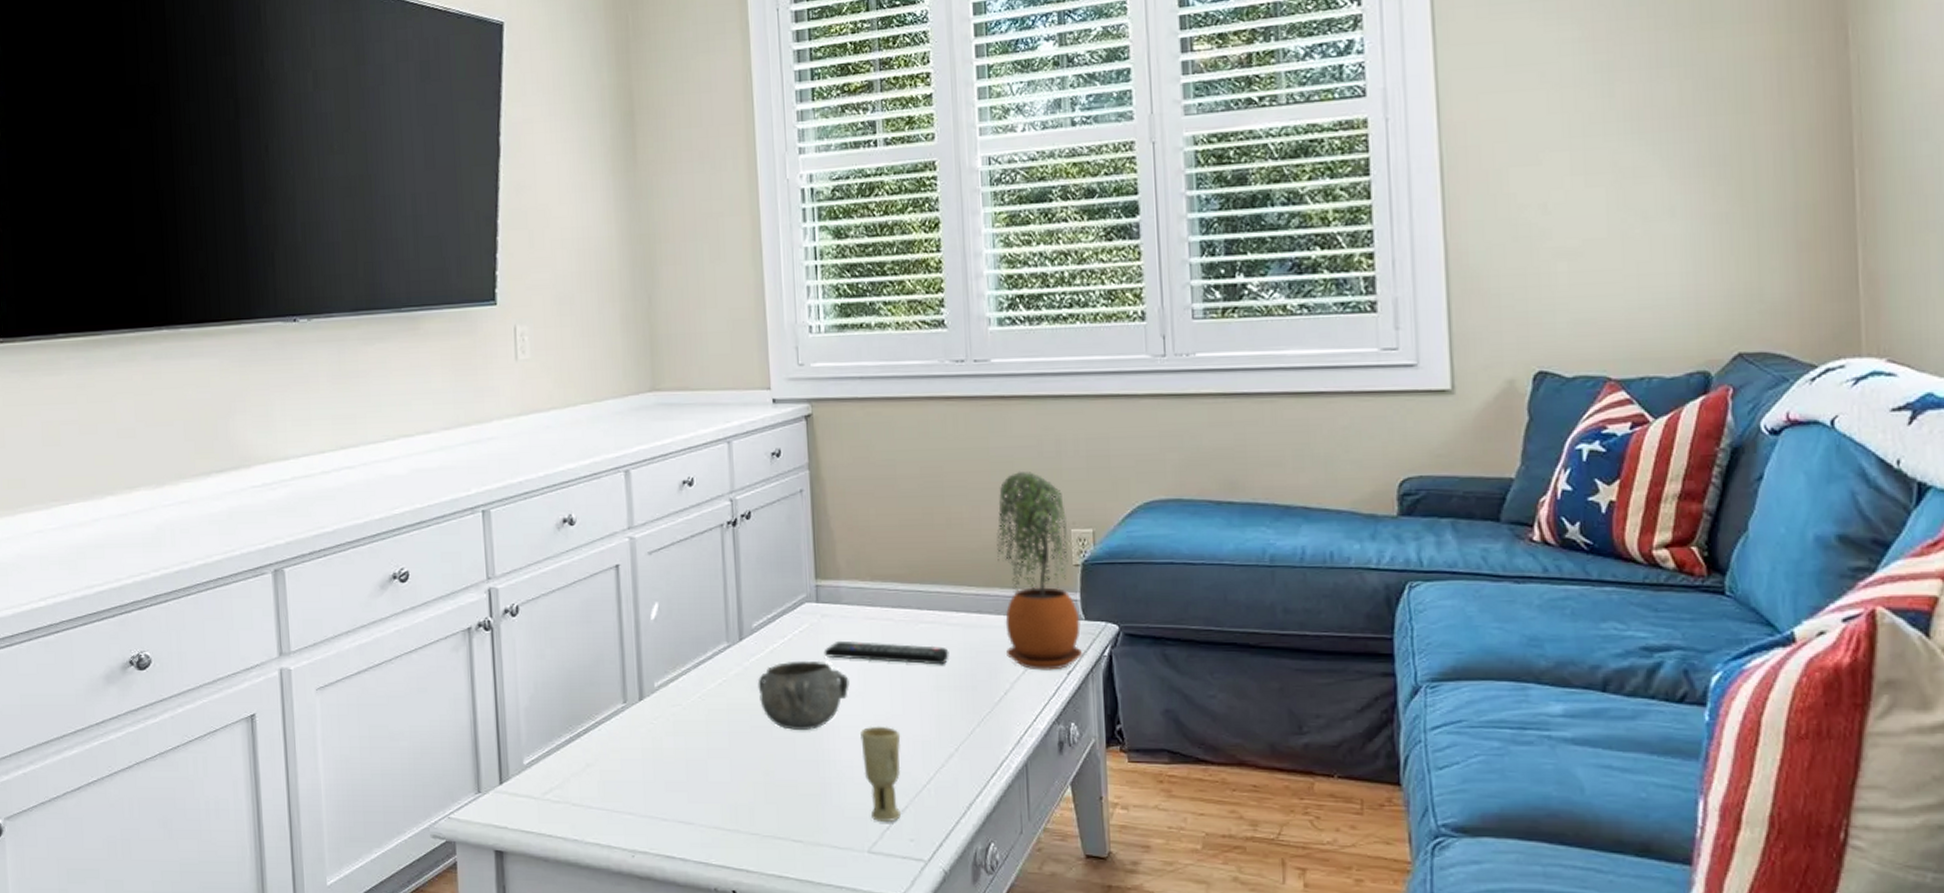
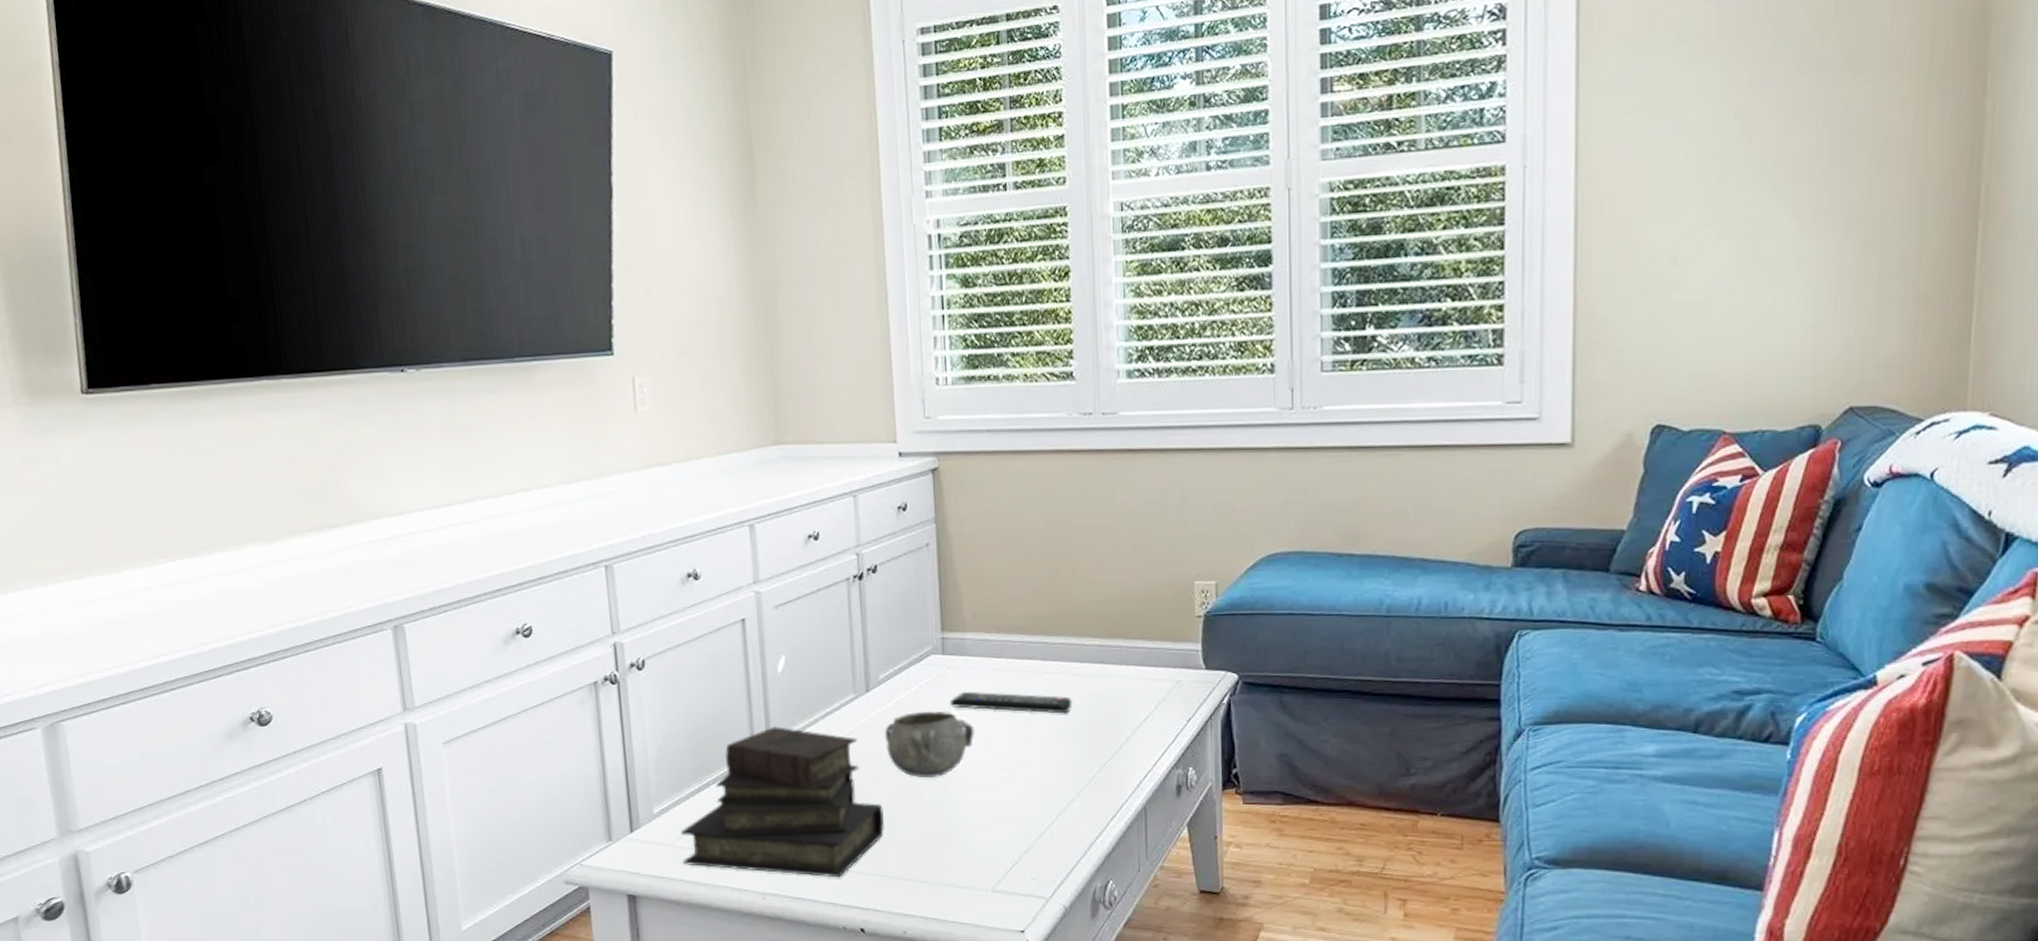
diary: none [550,674,757,836] -> present [680,725,884,878]
cup: present [860,726,901,821] -> none [985,772,1024,862]
potted plant: present [996,471,1083,671] -> none [1121,524,1203,718]

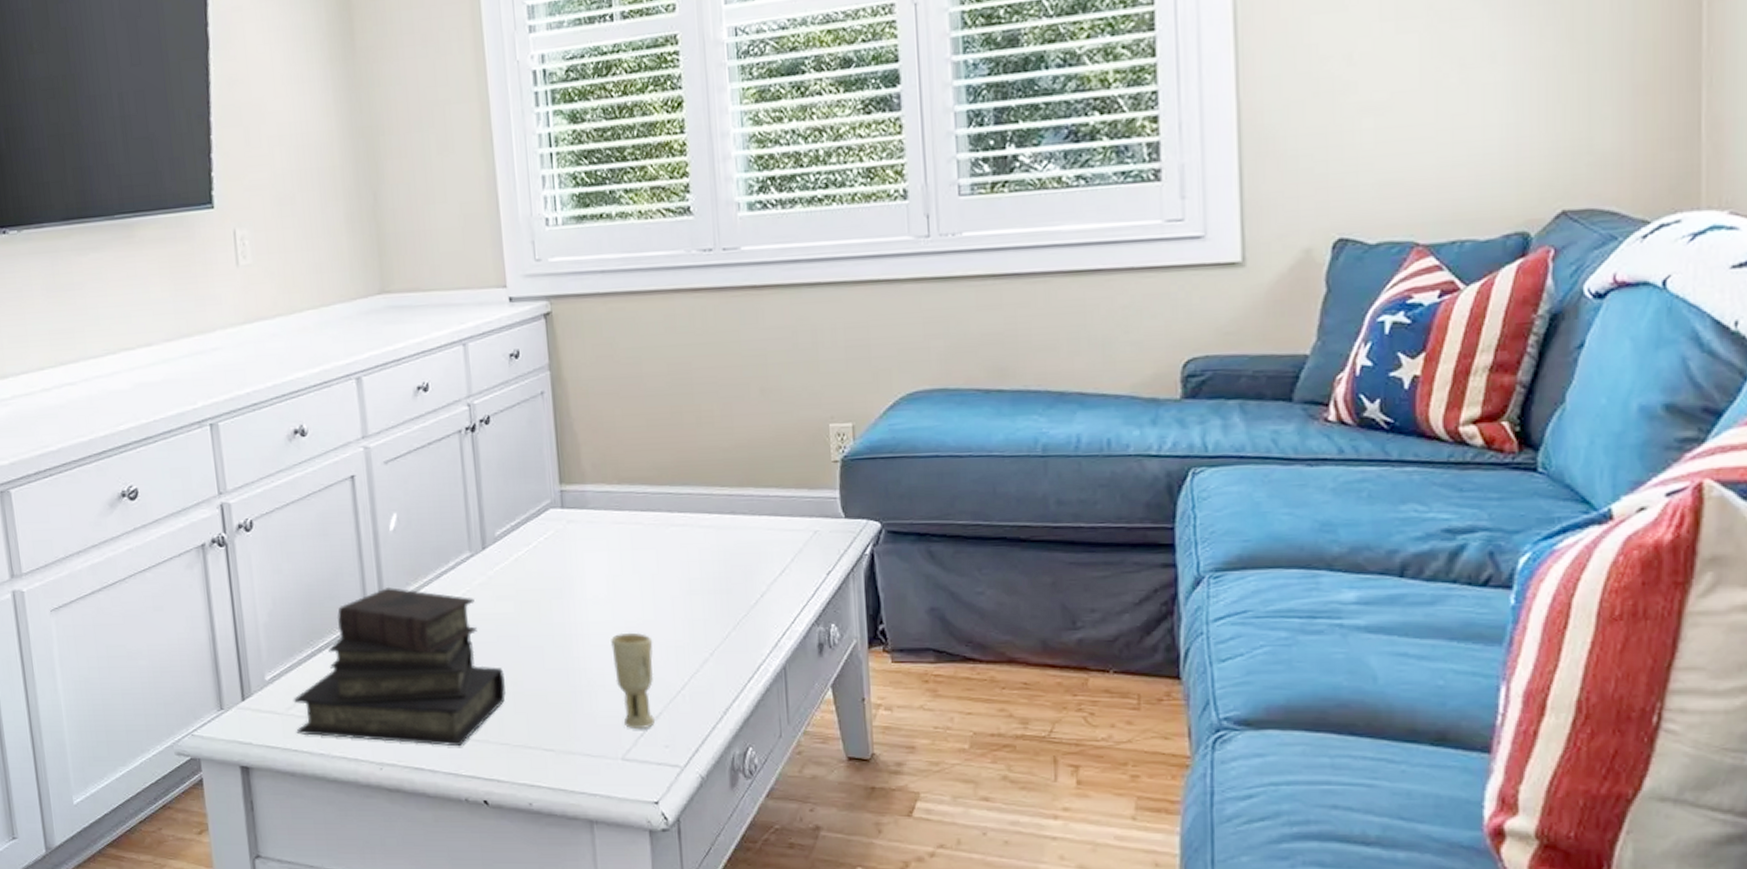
decorative bowl: present [884,711,975,777] -> none [502,568,598,639]
remote control: present [949,691,1073,714] -> none [570,546,702,569]
cup: none [985,772,1024,862] -> present [611,632,655,728]

